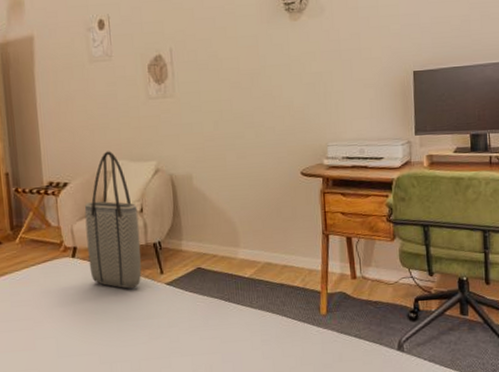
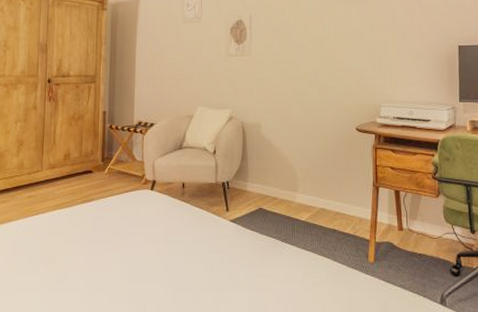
tote bag: present [84,151,142,289] -> none [165,98,211,223]

